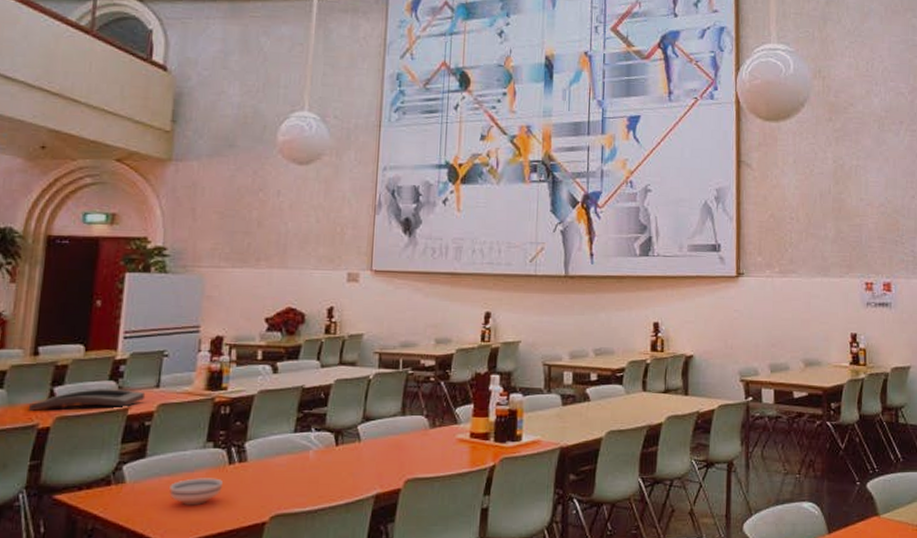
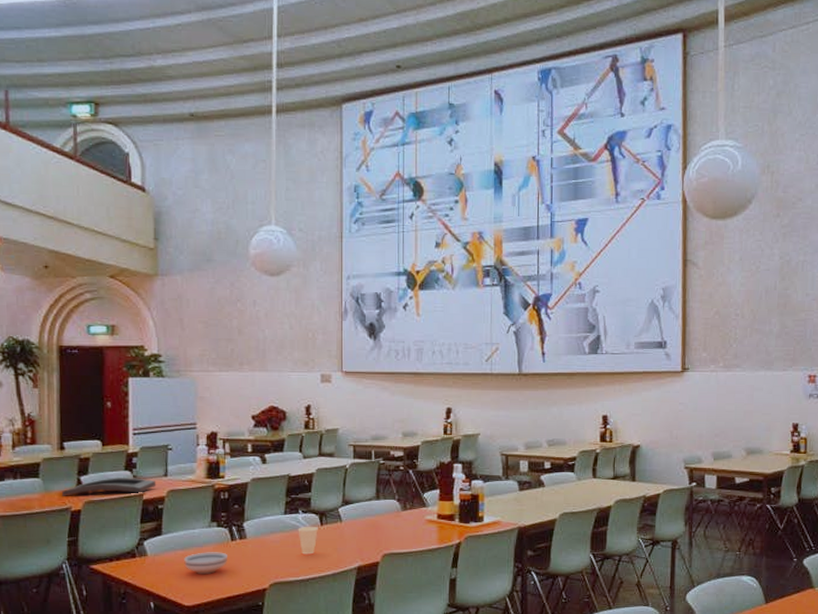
cup: none [308,446,334,480] -> present [298,526,319,555]

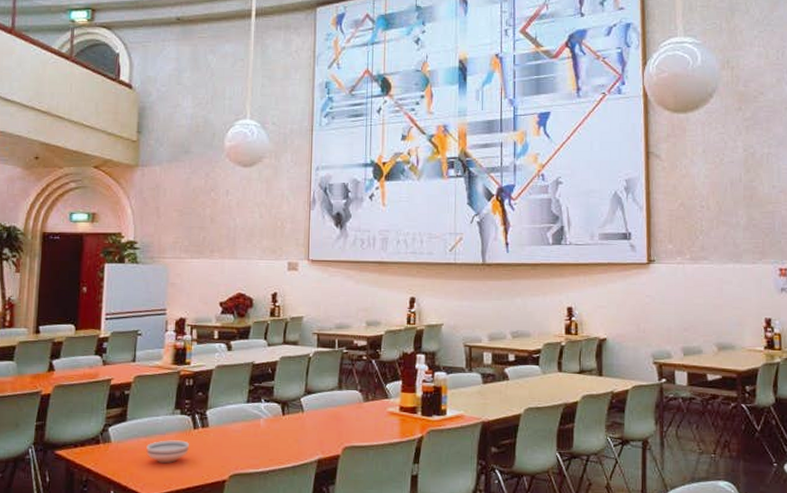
tray: present [61,478,157,496] -> none [33,362,125,380]
cup: present [298,526,319,555] -> none [259,415,281,446]

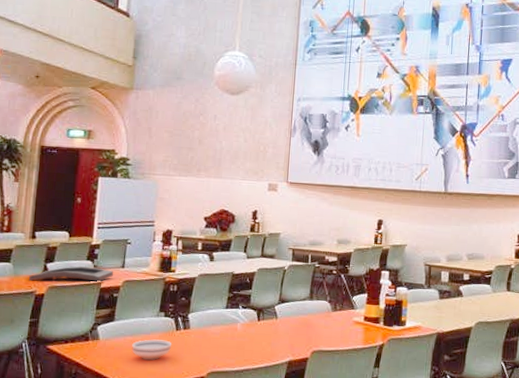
tray: none [33,362,125,380] -> present [28,266,114,282]

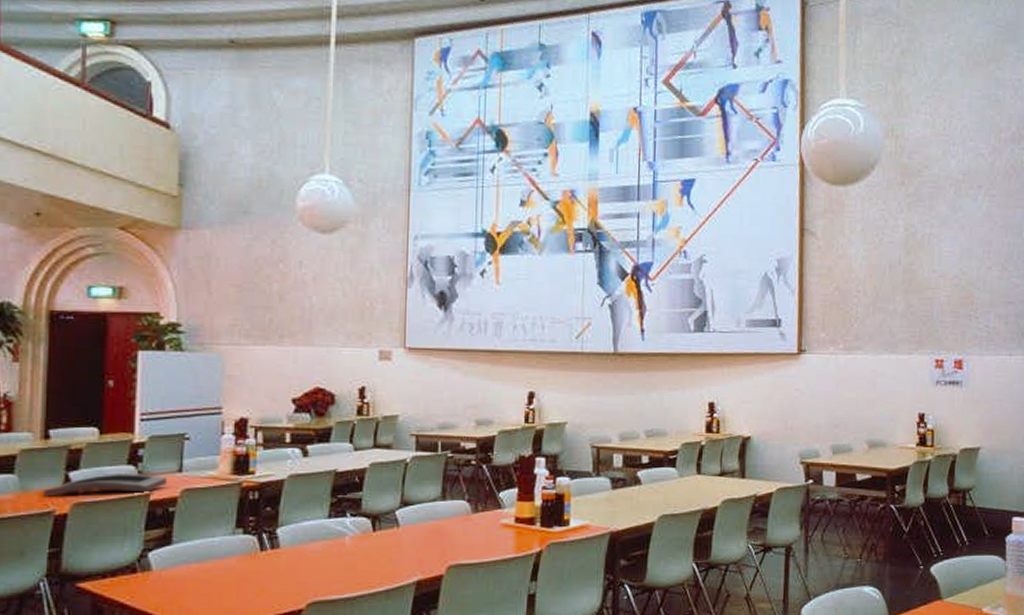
bowl: present [132,339,172,360] -> none [199,565,256,592]

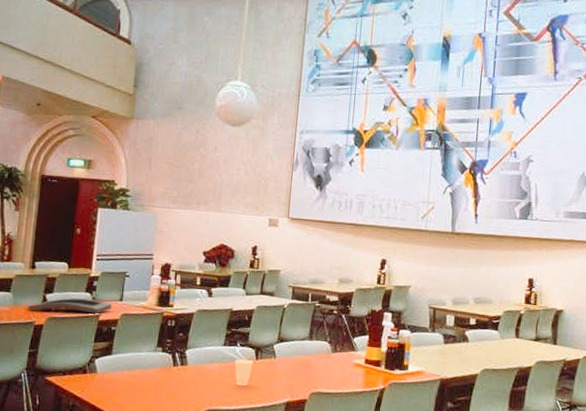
cup: none [344,532,371,567] -> present [234,359,254,386]

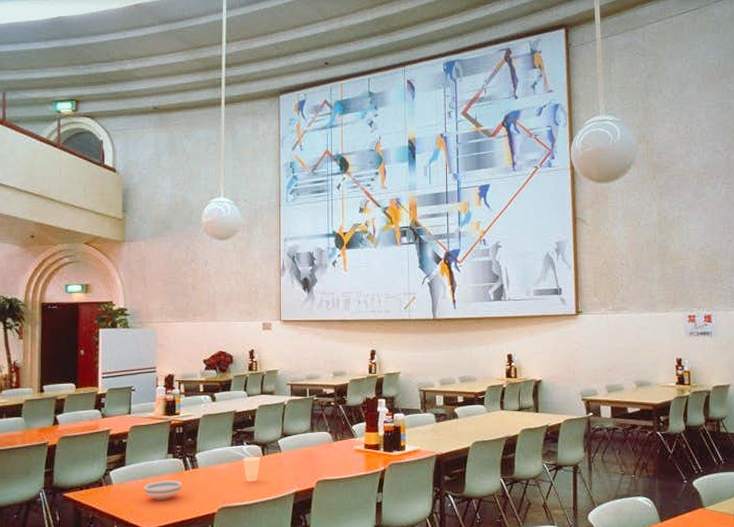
tray: present [28,298,112,314] -> none [40,416,121,433]
bowl: none [129,374,169,395] -> present [144,480,183,500]

